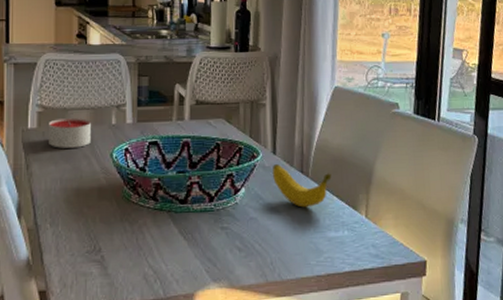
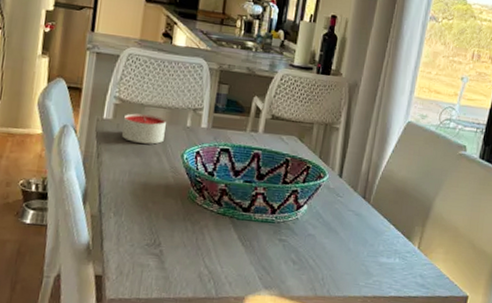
banana: present [273,163,332,208] -> none [336,186,392,232]

